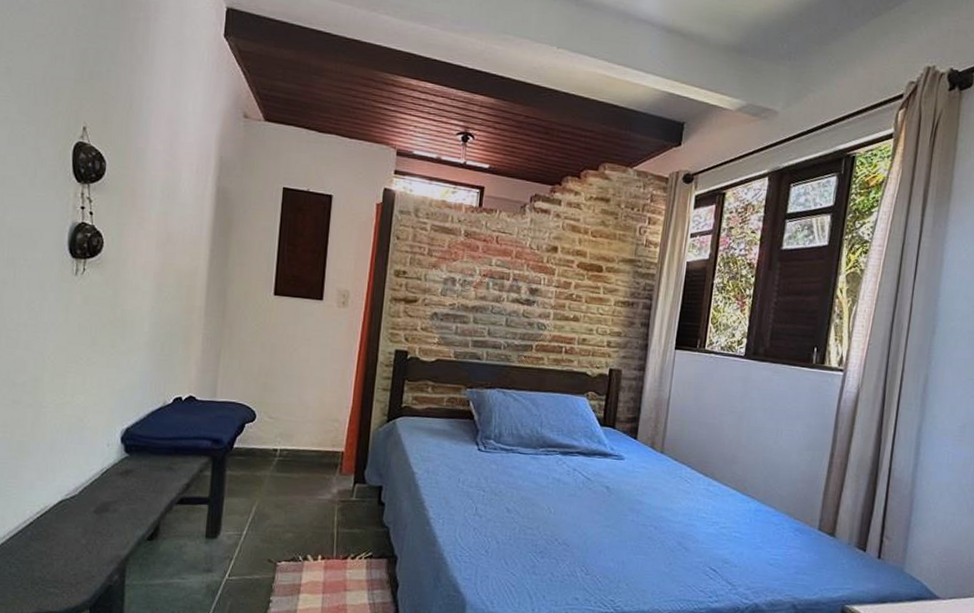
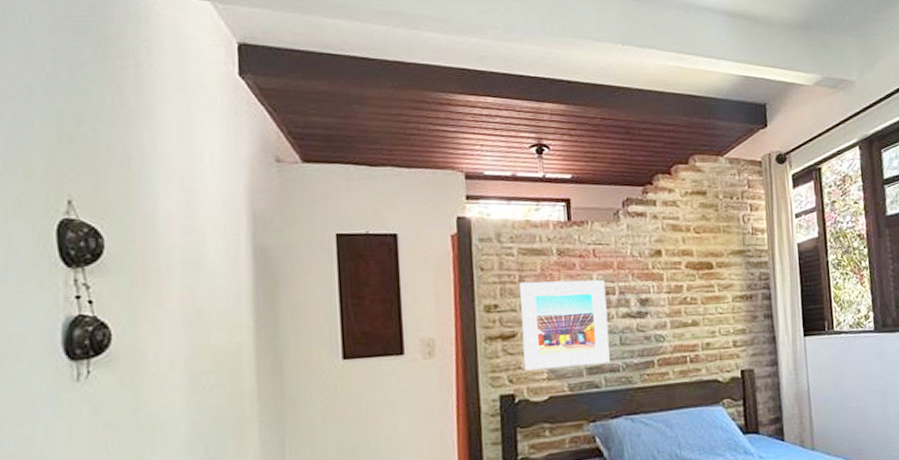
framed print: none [420,255,502,340] -> present [520,279,610,371]

